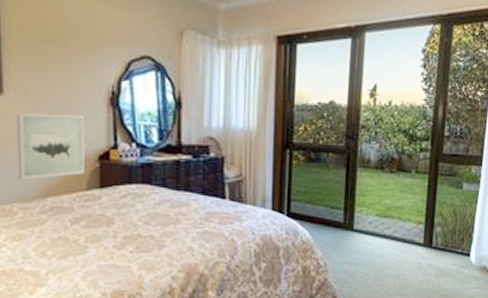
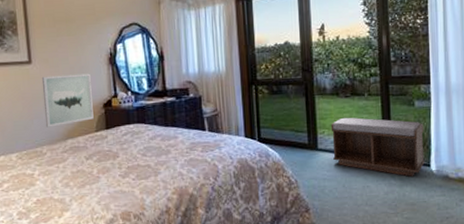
bench: none [369,195,469,266] -> present [330,117,425,177]

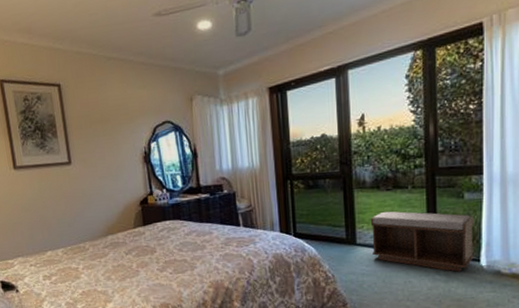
wall art: present [41,73,94,127] -> none [81,172,131,225]

